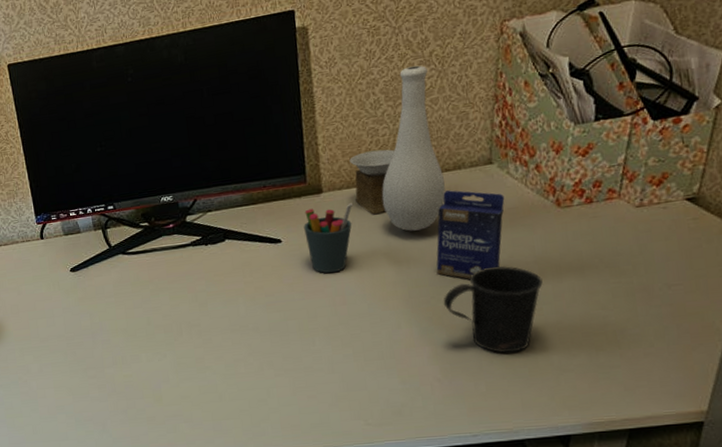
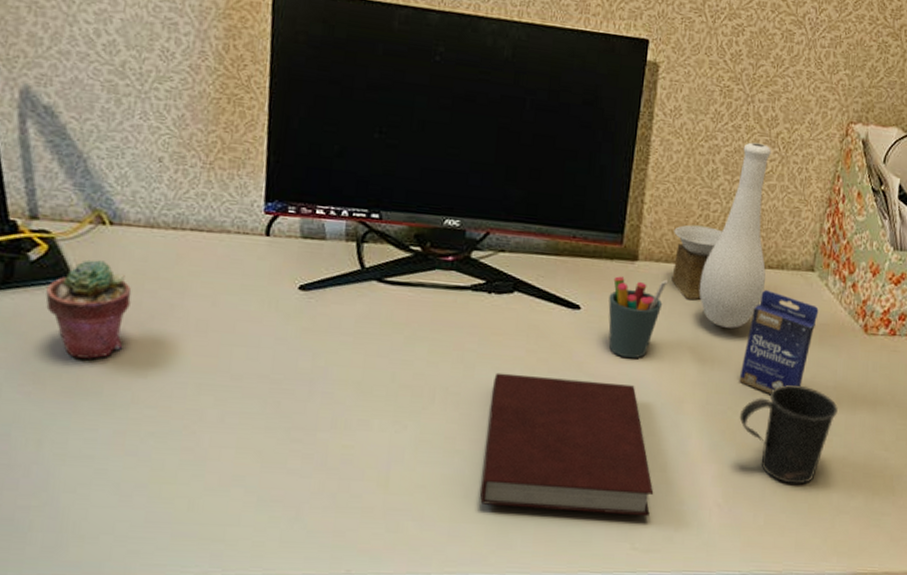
notebook: none [223,294,377,405] -> present [480,372,654,517]

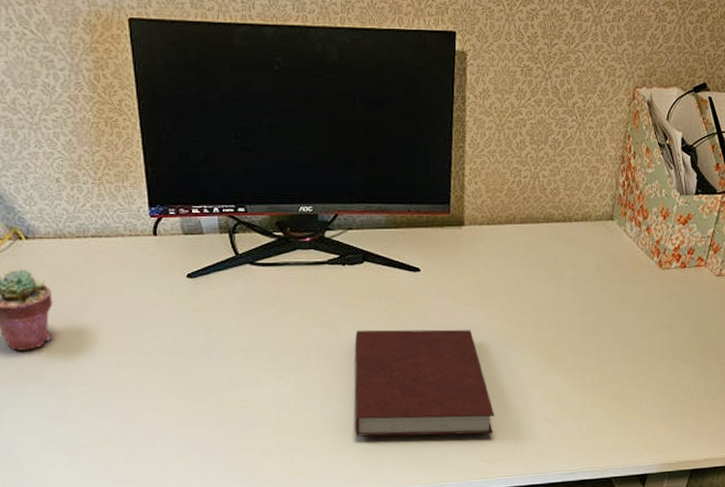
pen holder: present [608,276,667,359] -> none [443,240,490,308]
vase: present [672,142,771,329] -> none [492,114,572,275]
small box: present [739,290,819,394] -> none [557,240,620,326]
mug: present [739,384,838,485] -> none [560,316,641,398]

